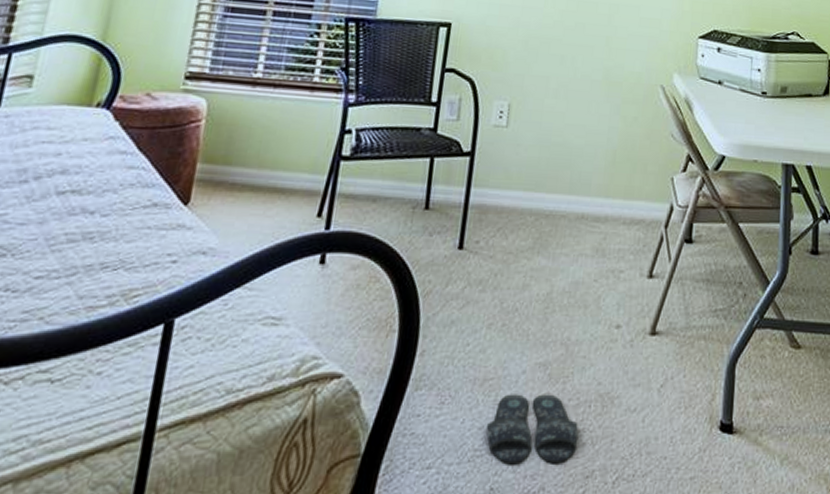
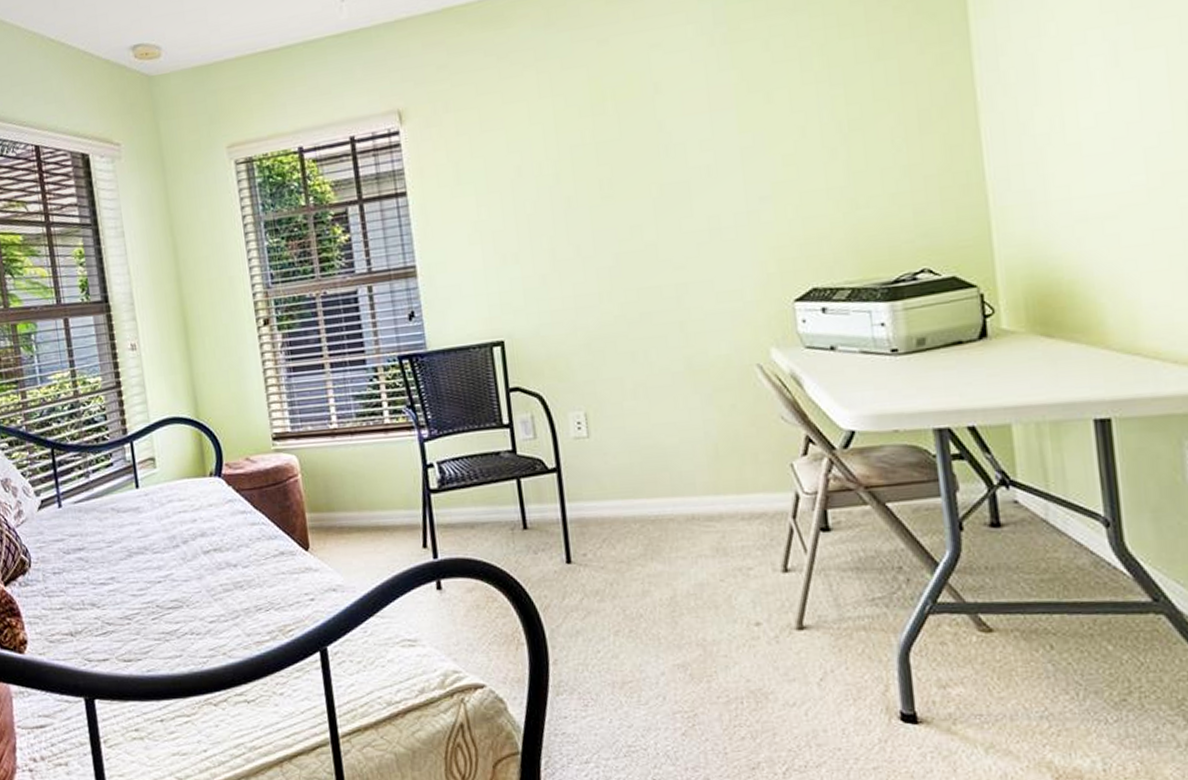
slippers: present [486,394,579,465] -> none [635,693,736,759]

